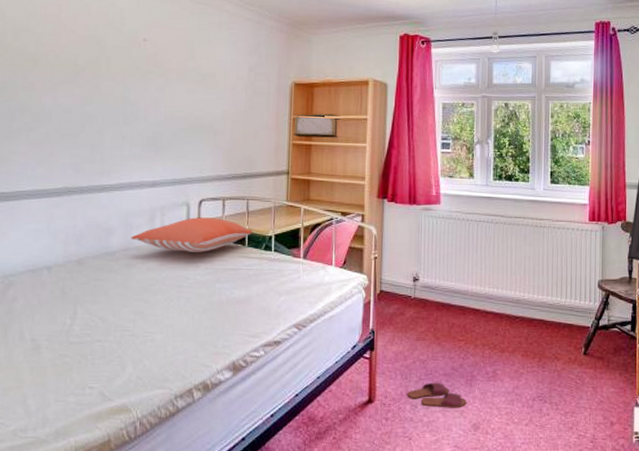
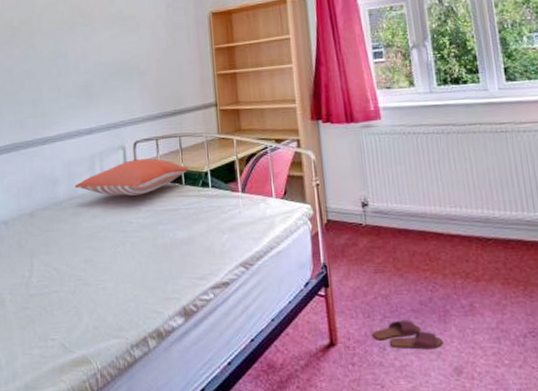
decorative box: present [293,113,341,138] -> none [215,38,263,67]

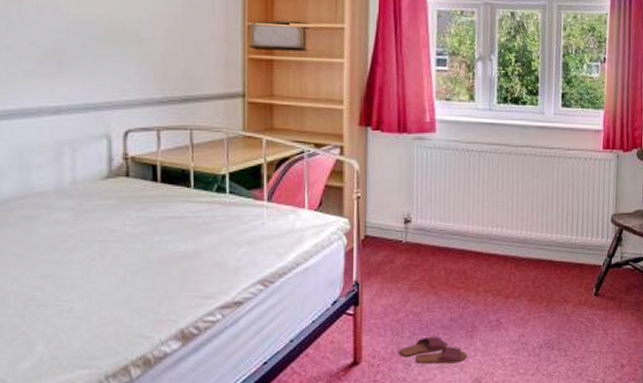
pillow: present [75,158,188,196] -> none [29,153,200,198]
decorative box: none [215,38,263,67] -> present [249,20,310,52]

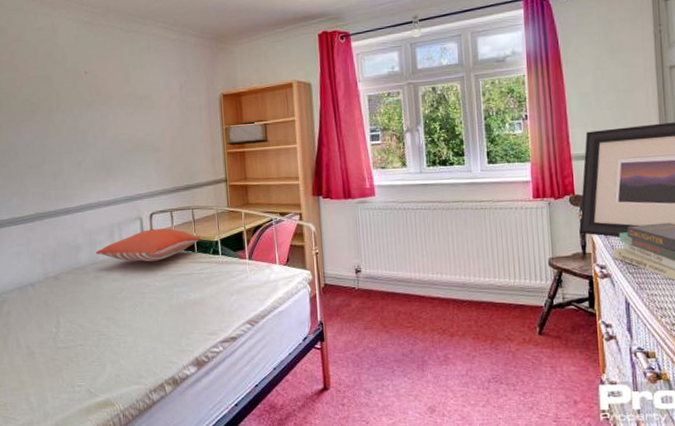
pillow: none [29,153,200,198] -> present [96,228,201,262]
slippers: present [399,336,467,363] -> none [360,368,420,392]

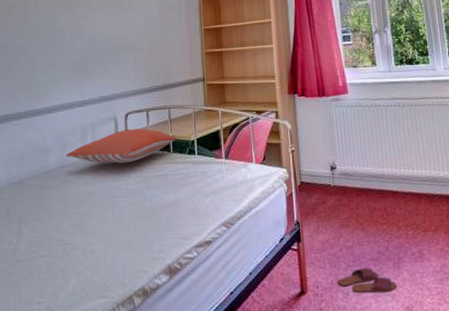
decorative box: present [226,119,270,145] -> none [204,21,247,46]
slippers: none [360,368,420,392] -> present [337,267,397,292]

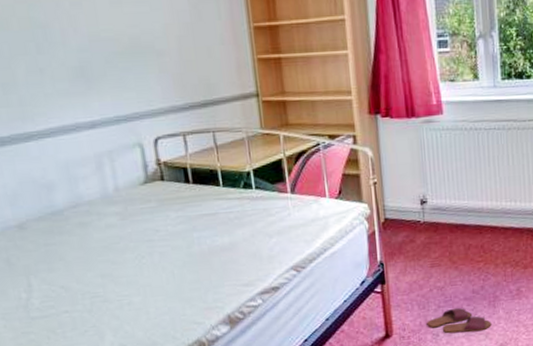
pillow: present [66,128,176,164] -> none [78,157,226,202]

